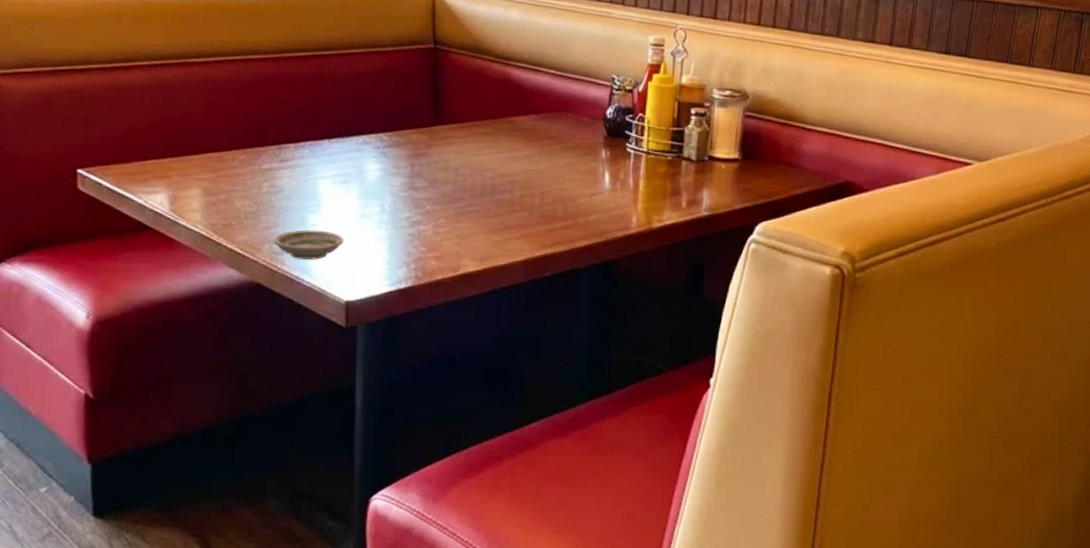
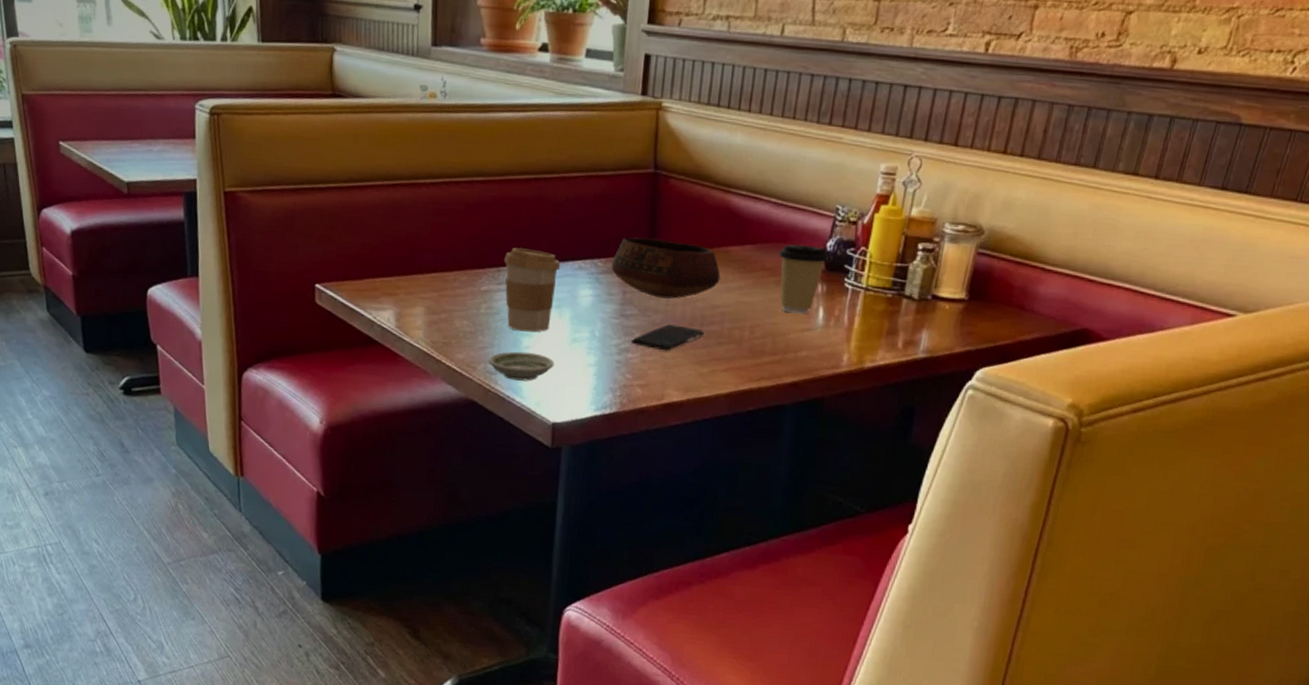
coffee cup: none [284,125,345,209] -> present [504,248,561,333]
bowl: none [397,110,507,170] -> present [611,237,721,299]
smartphone: none [422,195,495,222] -> present [630,324,704,351]
coffee cup: none [562,112,609,179] -> present [779,244,829,314]

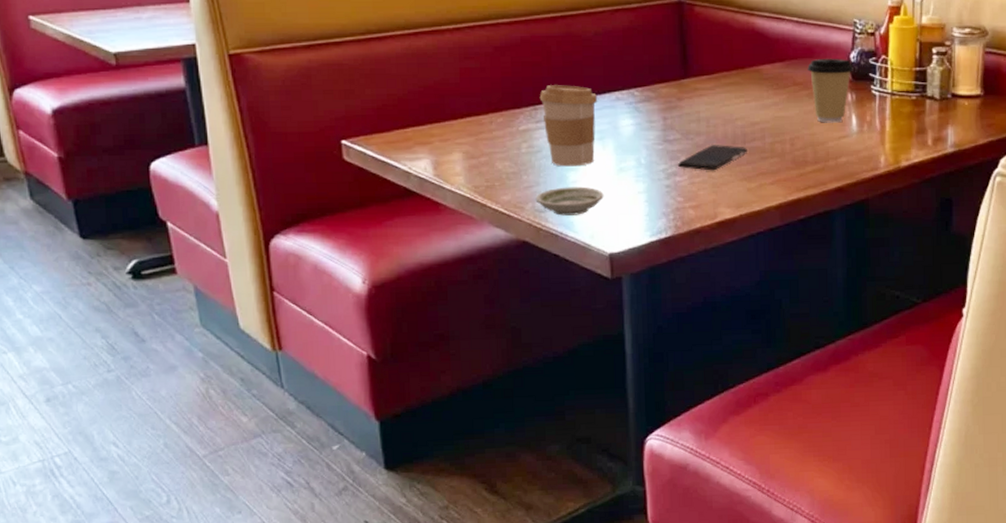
bowl: present [611,237,721,299] -> none [648,64,756,120]

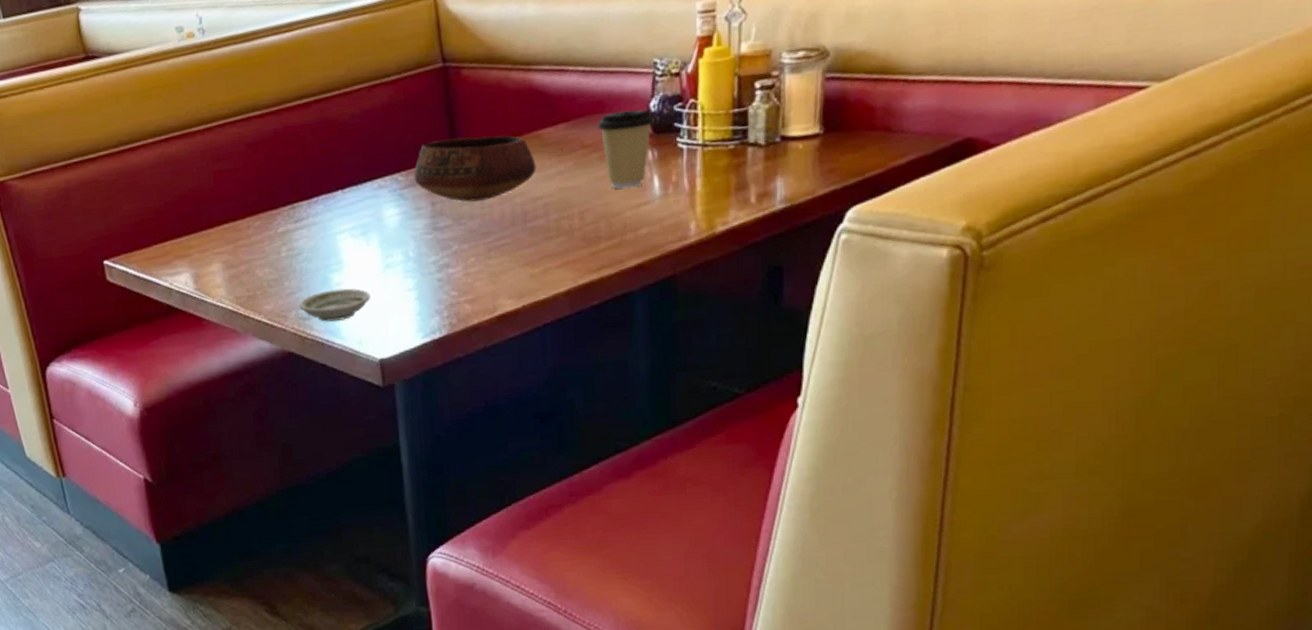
coffee cup: present [539,85,598,167] -> none [296,177,359,268]
bowl: none [648,64,756,120] -> present [413,135,536,202]
smartphone: present [677,145,747,171] -> none [449,227,529,259]

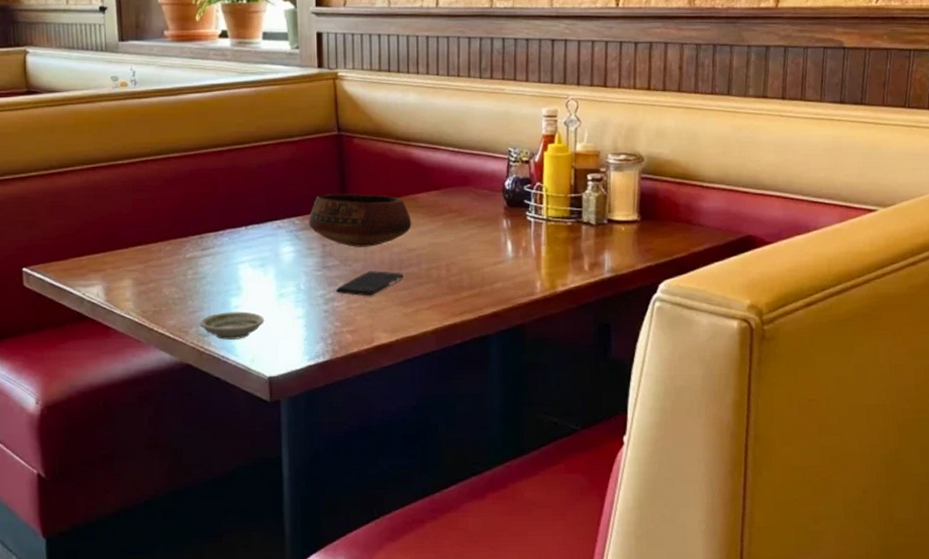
smartphone: none [449,227,529,259] -> present [335,271,404,296]
coffee cup: present [597,109,655,190] -> none [463,186,509,249]

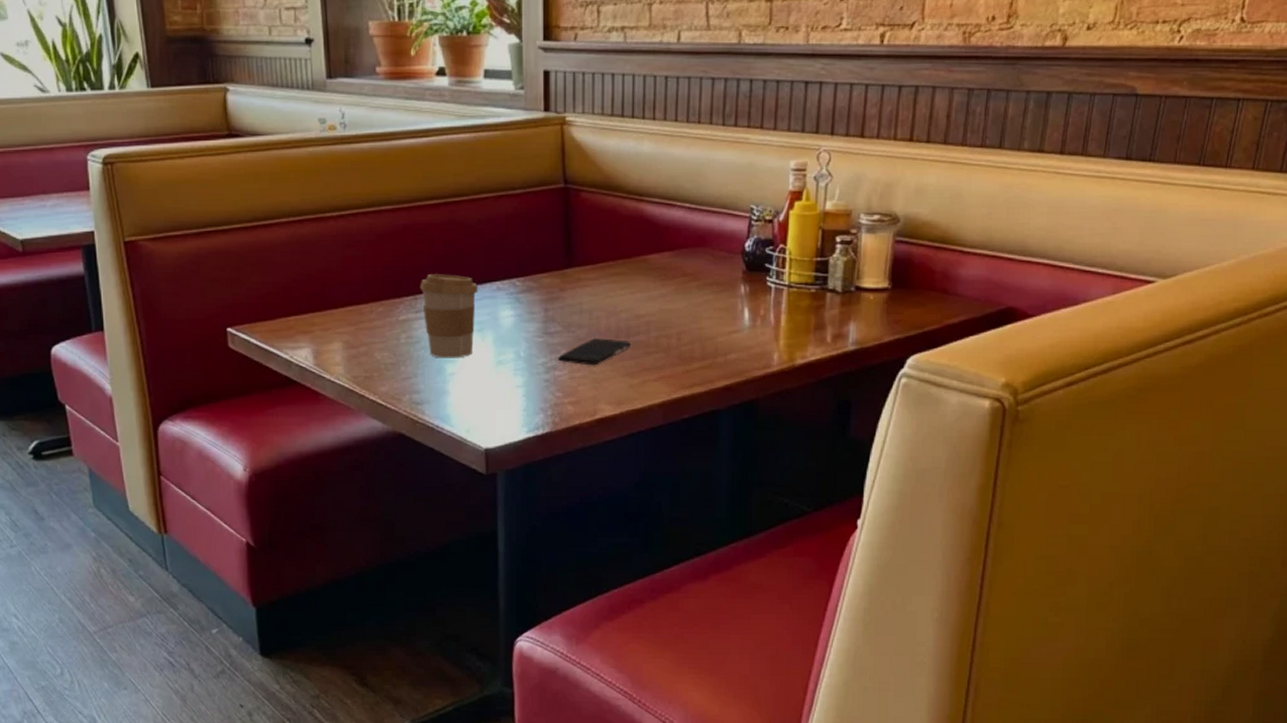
saucer: present [199,311,264,340] -> none [413,379,481,408]
coffee cup: none [205,214,260,292] -> present [420,274,479,358]
bowl: present [308,193,412,247] -> none [530,253,642,312]

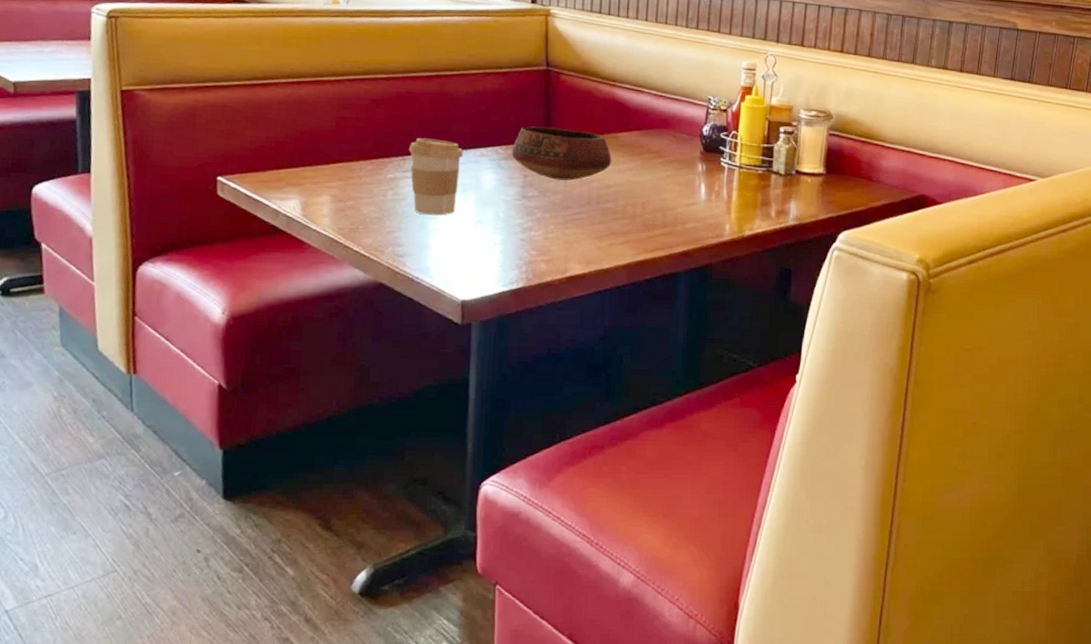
bowl: none [530,253,642,312] -> present [511,126,612,181]
smartphone: present [557,338,631,366] -> none [533,204,601,228]

